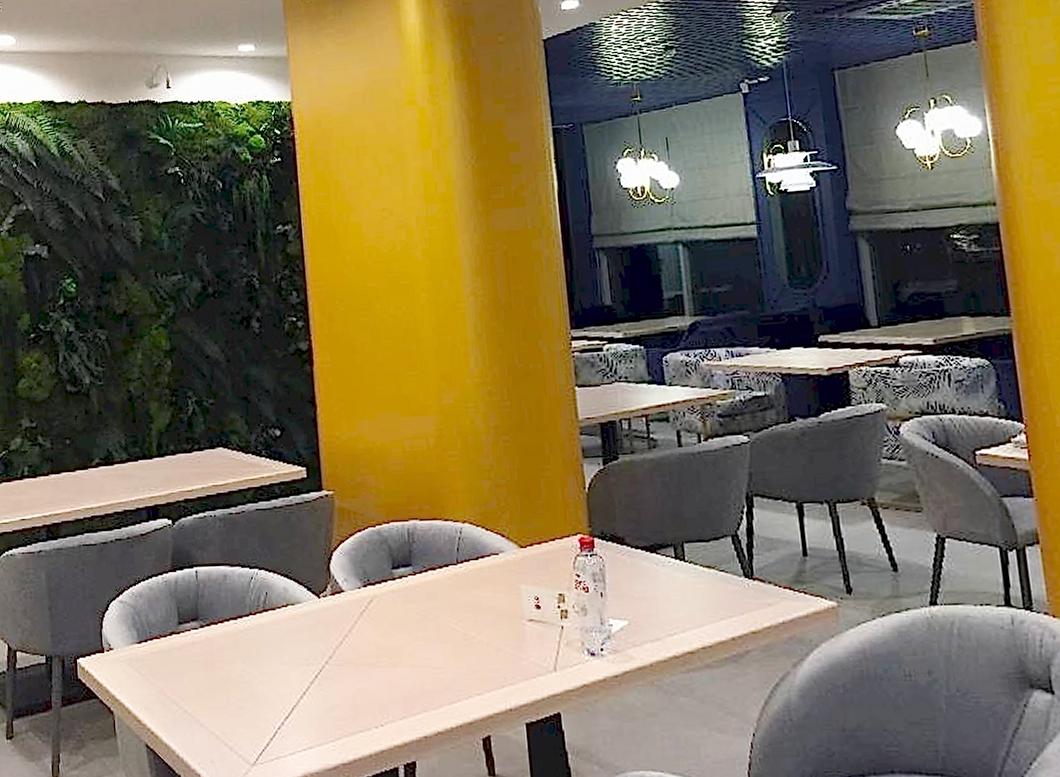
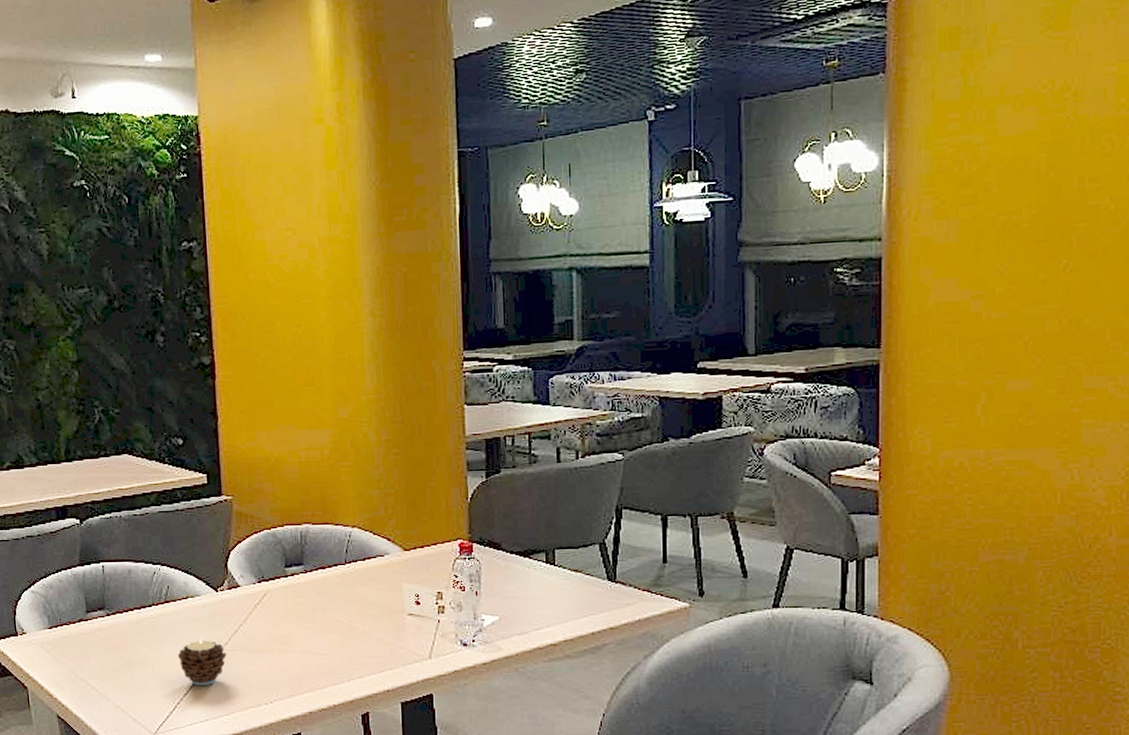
candle: none [277,652,331,708] -> present [177,639,227,686]

